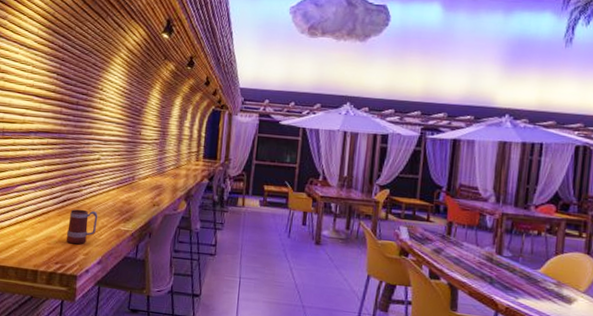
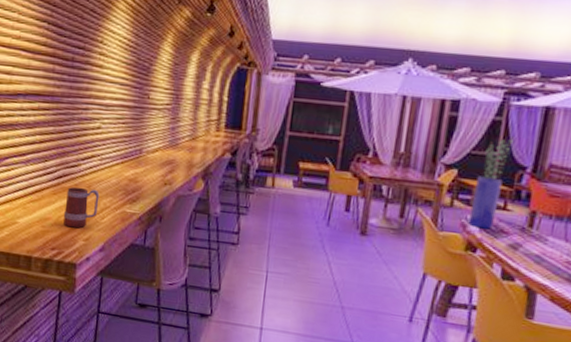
vase: none [400,162,431,238] -> present [468,136,514,230]

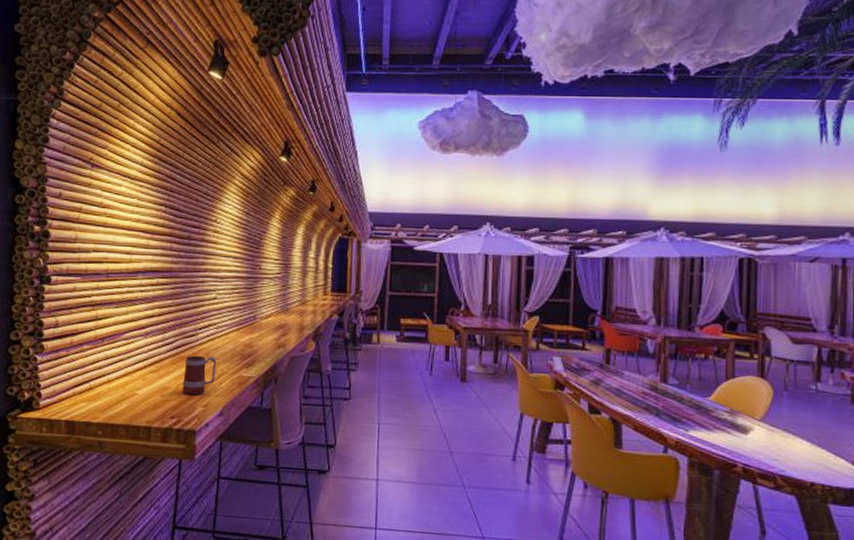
vase: present [468,136,514,230] -> none [554,285,582,368]

